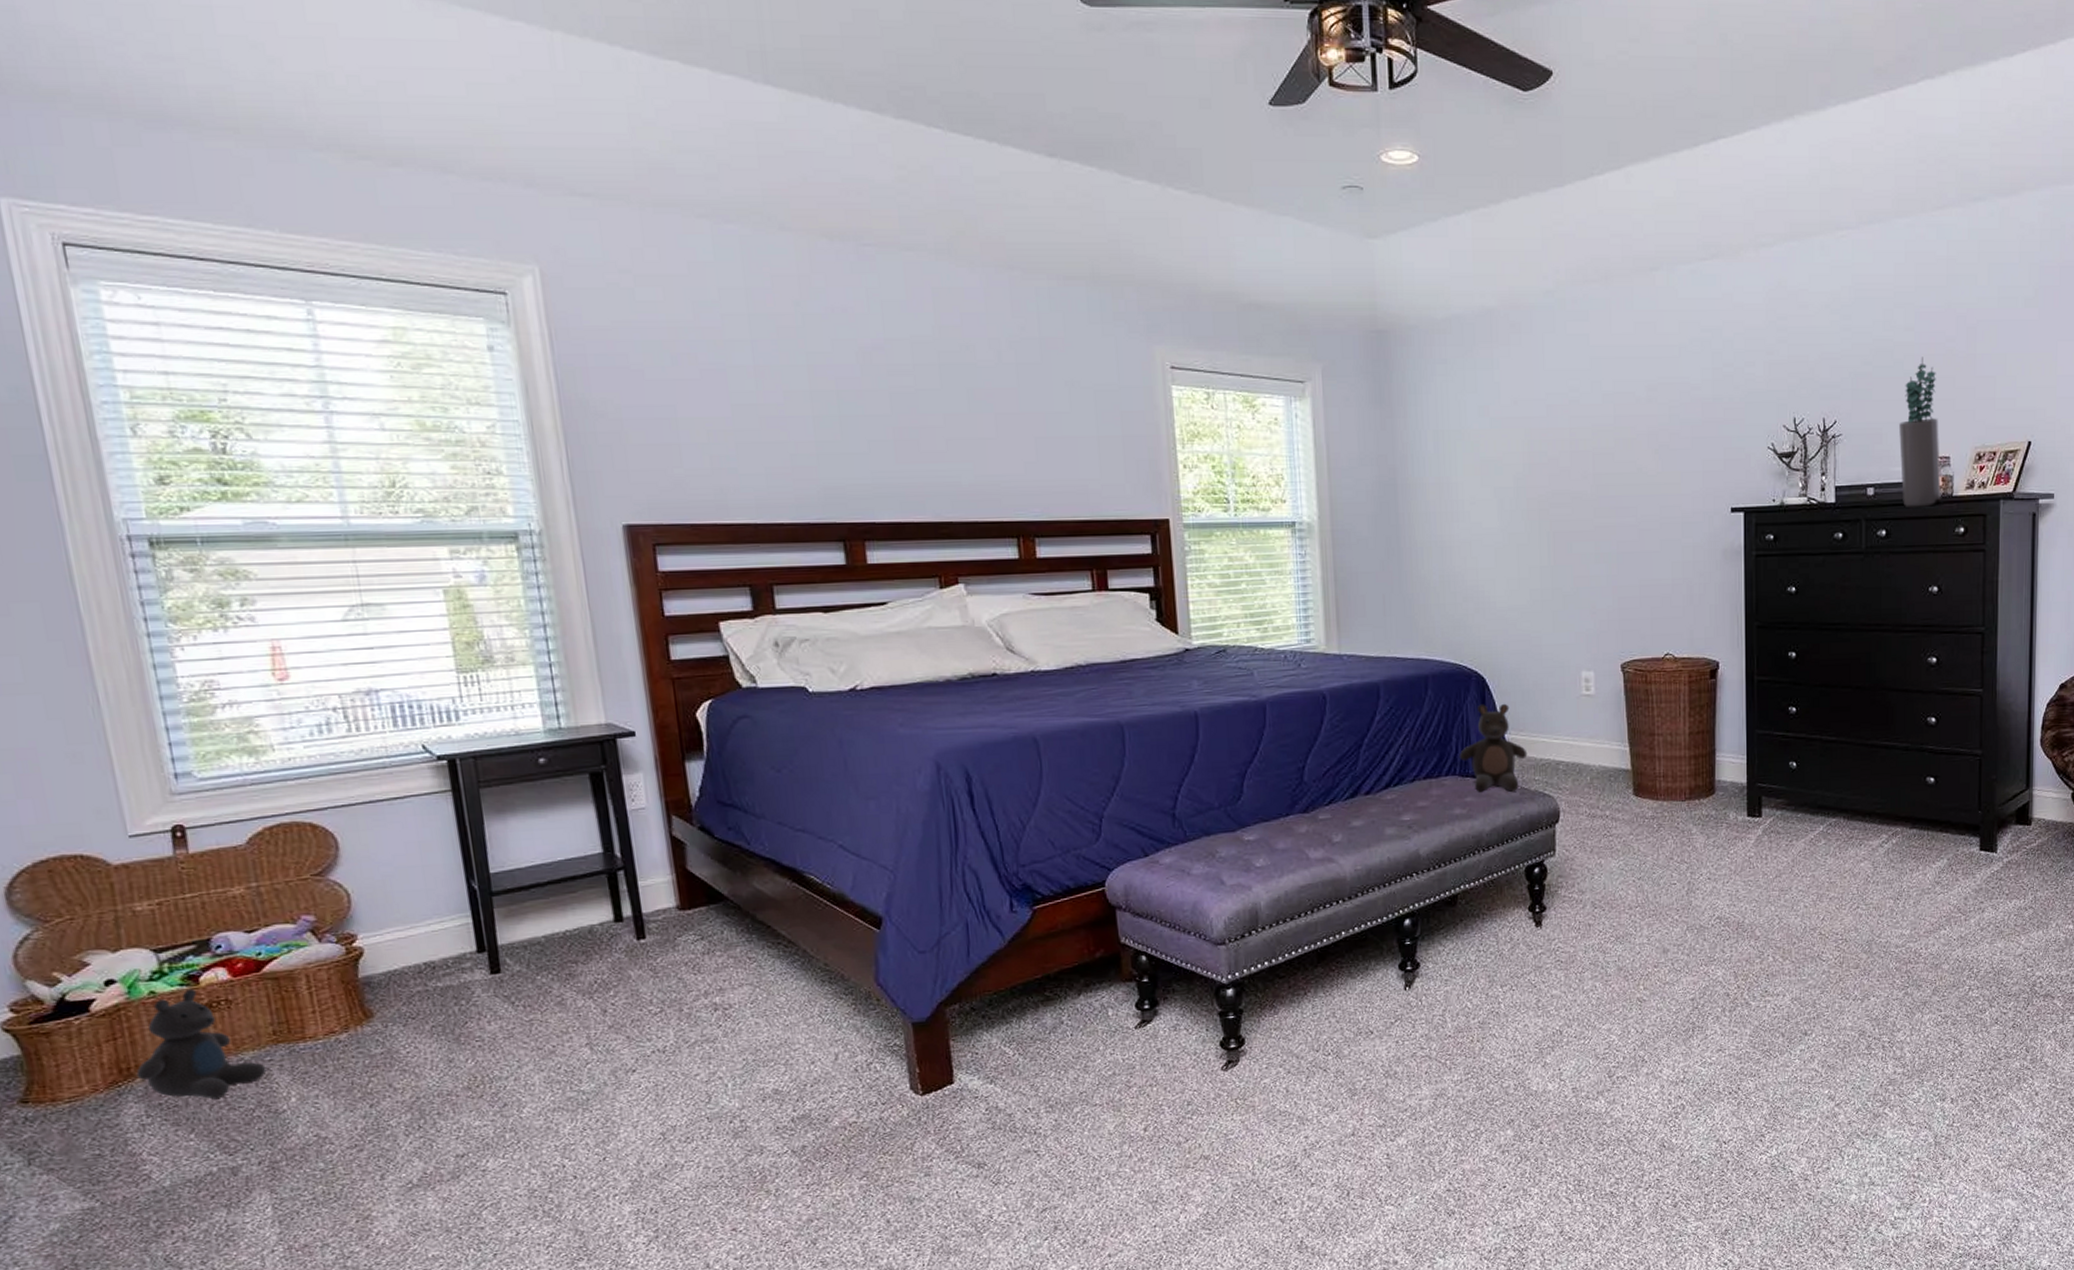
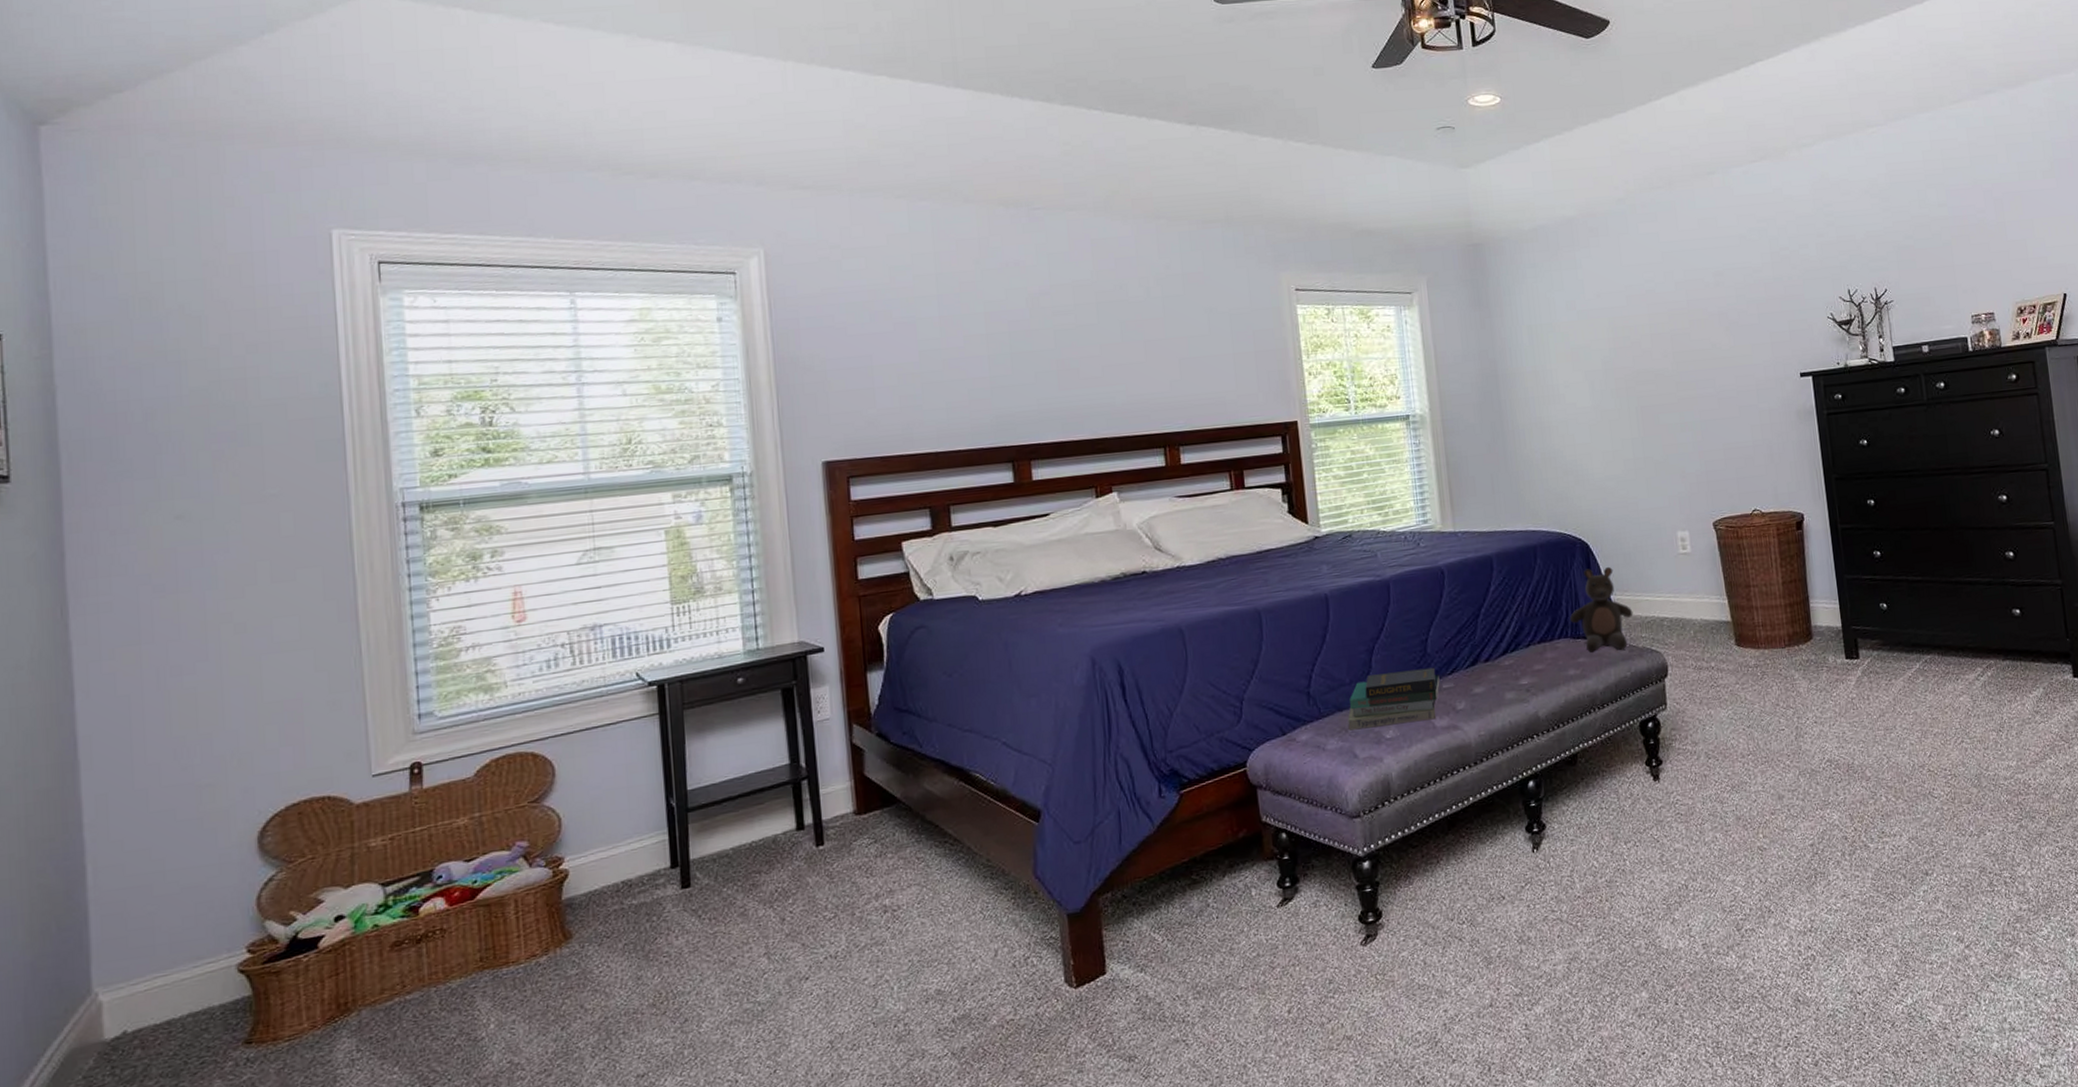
stuffed animal: present [136,988,267,1099] -> none [352,919,471,1030]
books: none [1215,796,1316,856] -> present [1347,667,1440,731]
vase: present [1898,357,1941,509] -> none [1943,228,1991,362]

